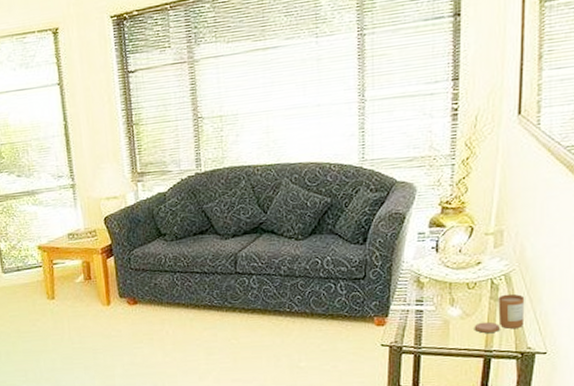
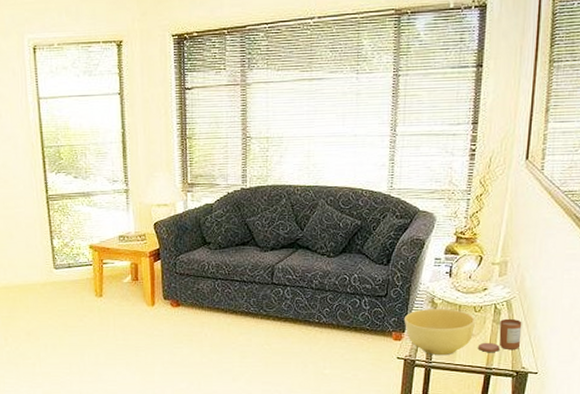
bowl: none [386,287,469,340] -> present [404,308,475,356]

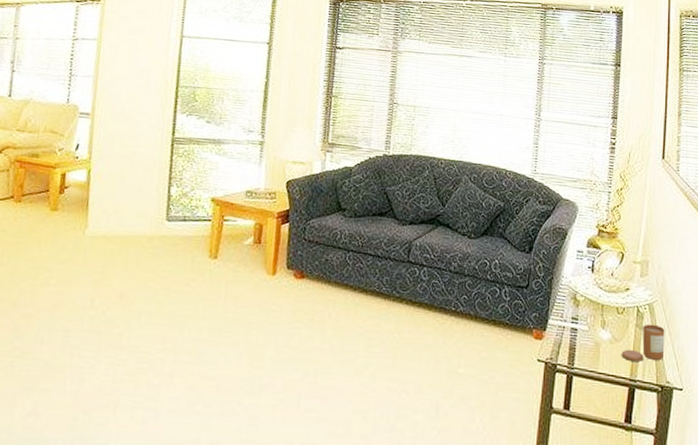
bowl: present [404,308,475,356] -> none [545,305,618,362]

